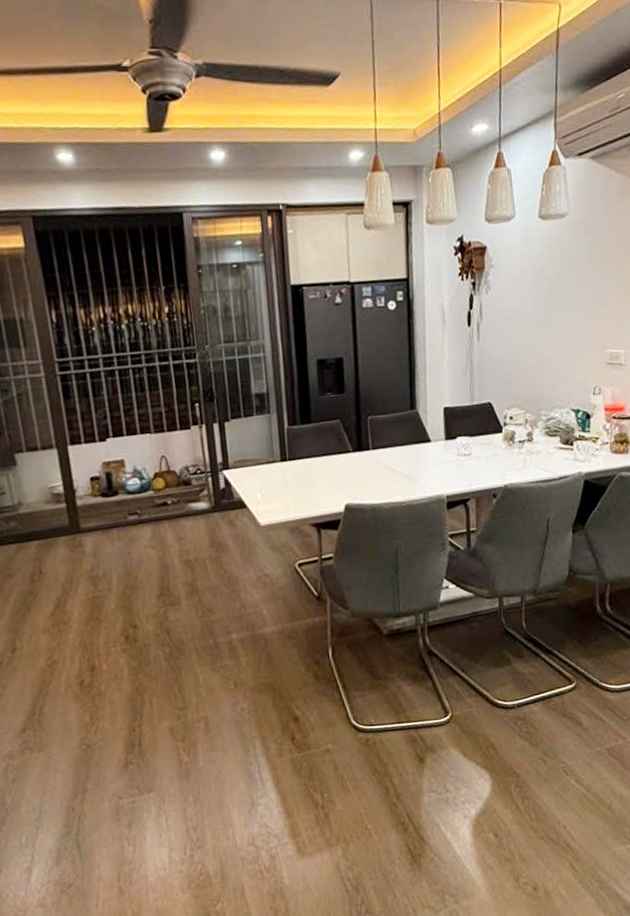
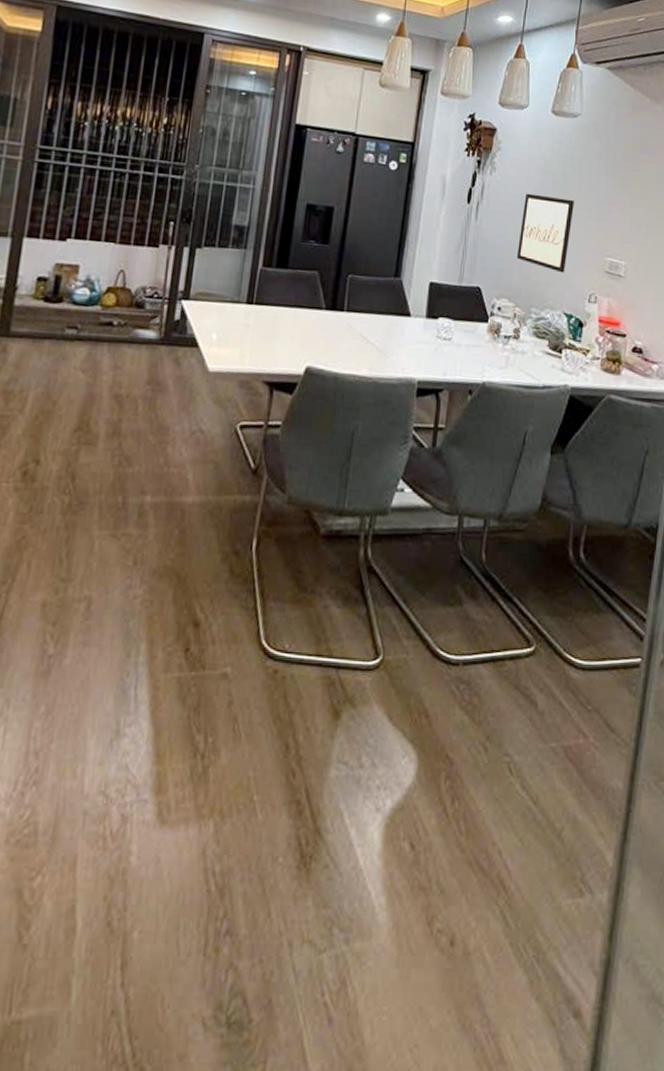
wall art: none [521,301,571,374] -> present [516,193,574,273]

